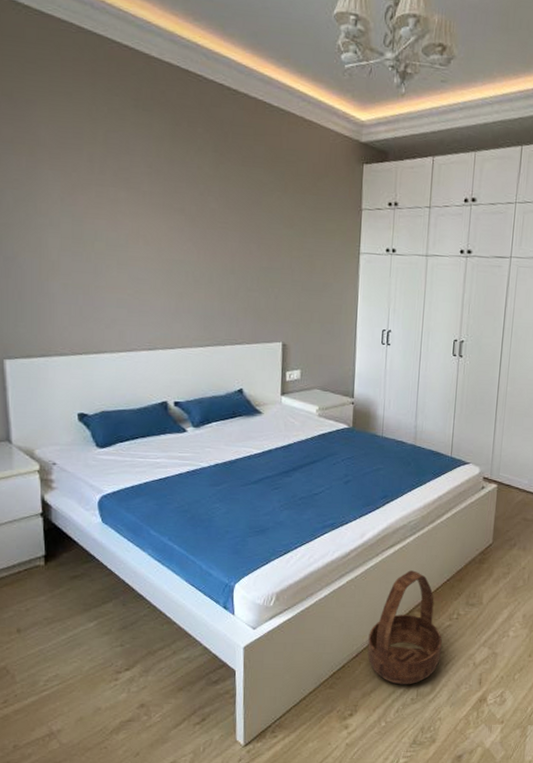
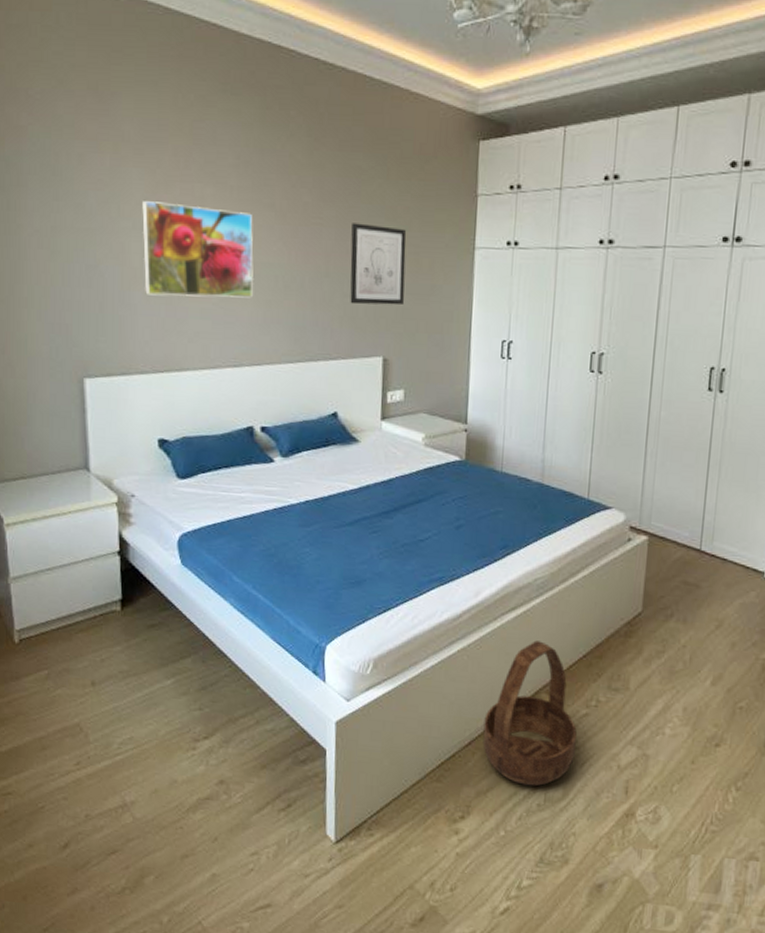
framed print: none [59,200,167,291] -> present [142,200,254,298]
wall art: none [253,228,302,300] -> present [350,223,407,306]

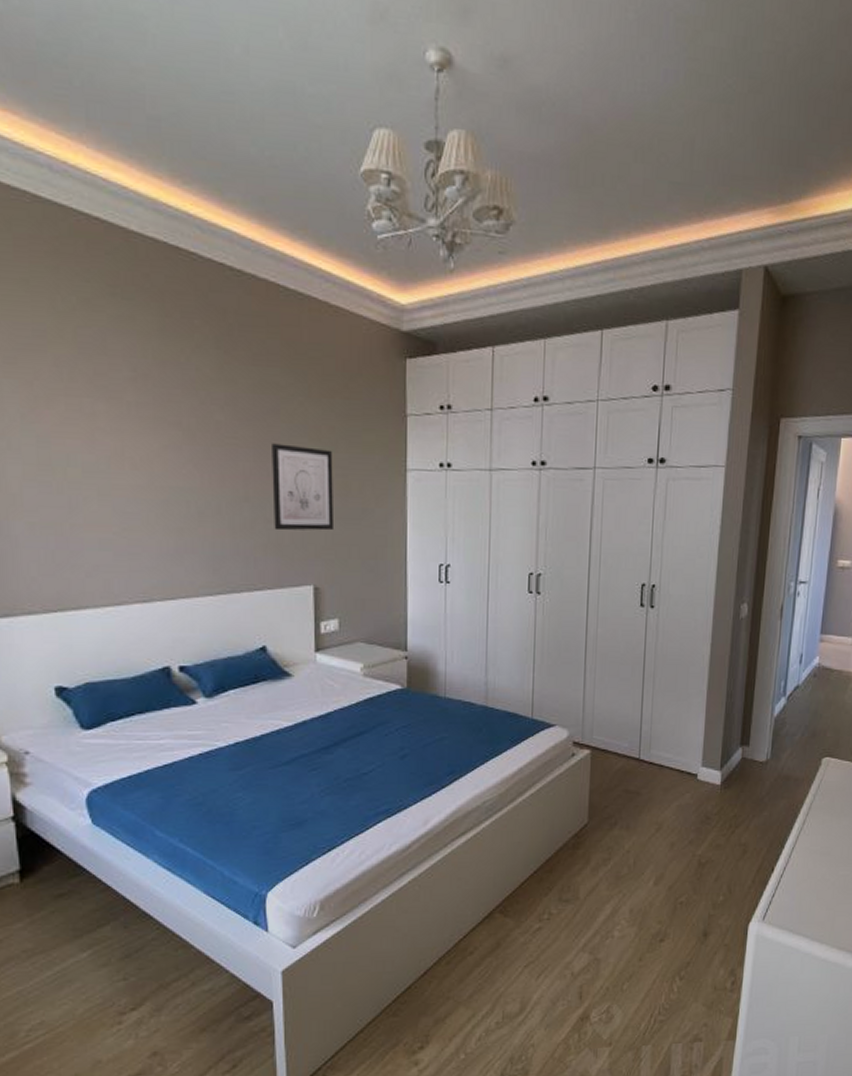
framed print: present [142,200,254,298] -> none [18,416,162,526]
basket: present [483,640,577,787] -> none [439,862,531,1006]

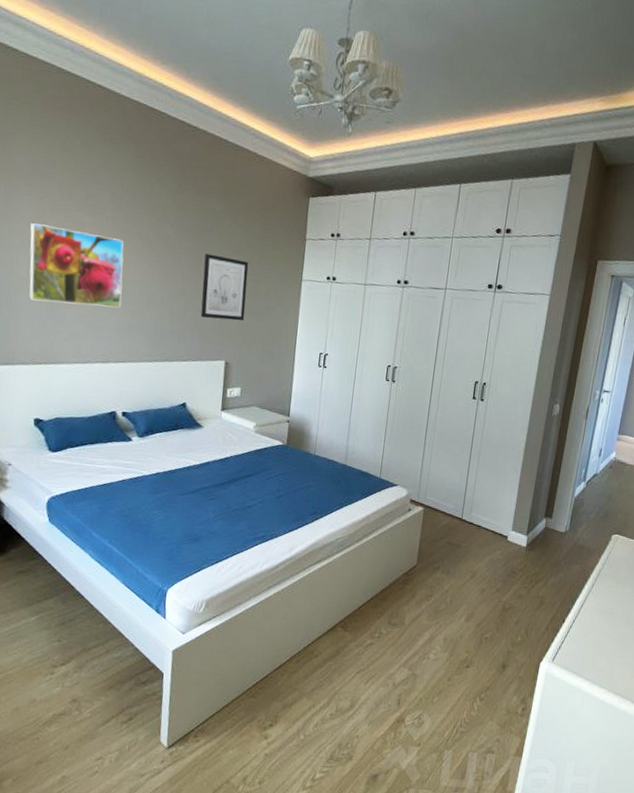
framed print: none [18,416,162,526] -> present [29,222,124,308]

